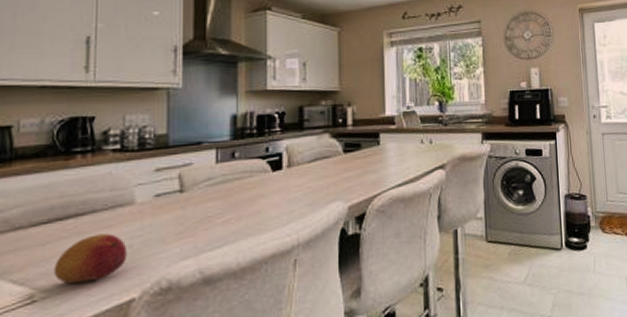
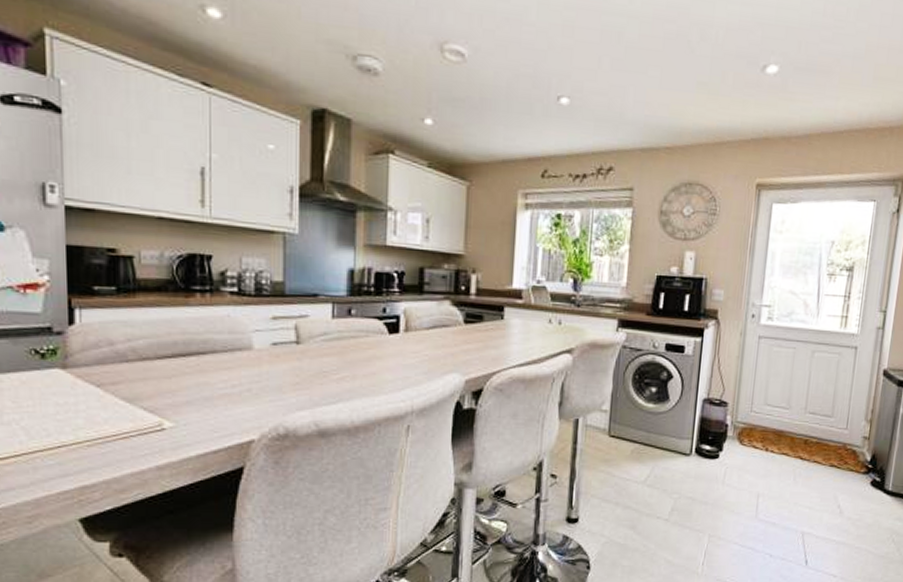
fruit: present [53,233,128,284] -> none [179,374,247,419]

